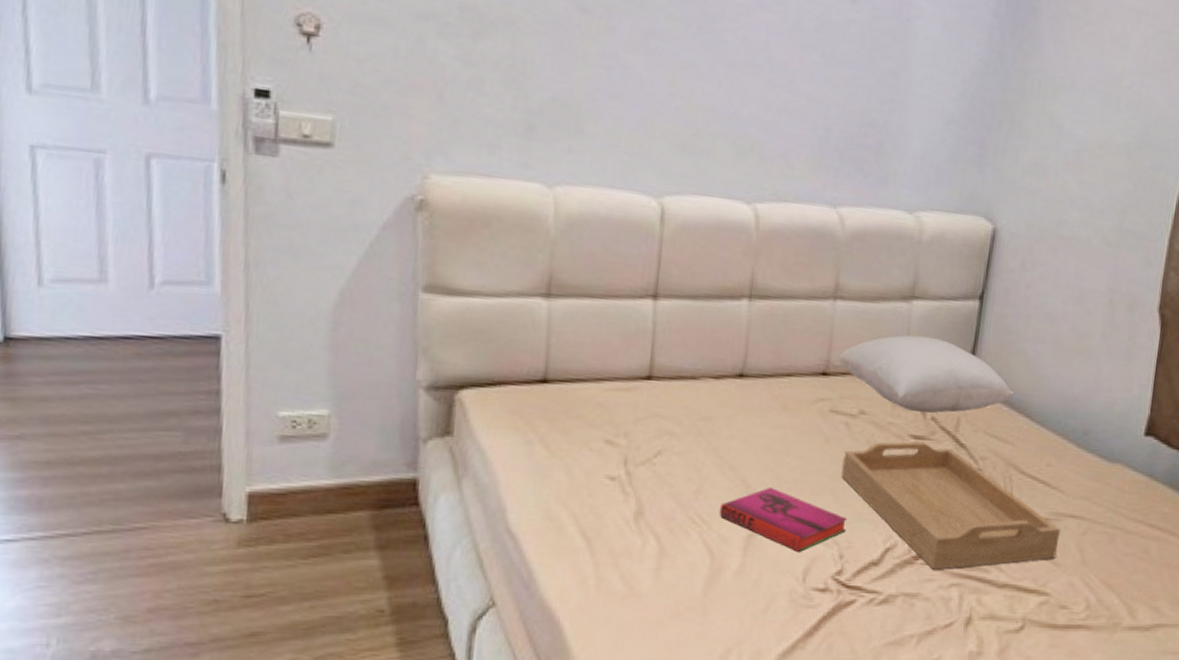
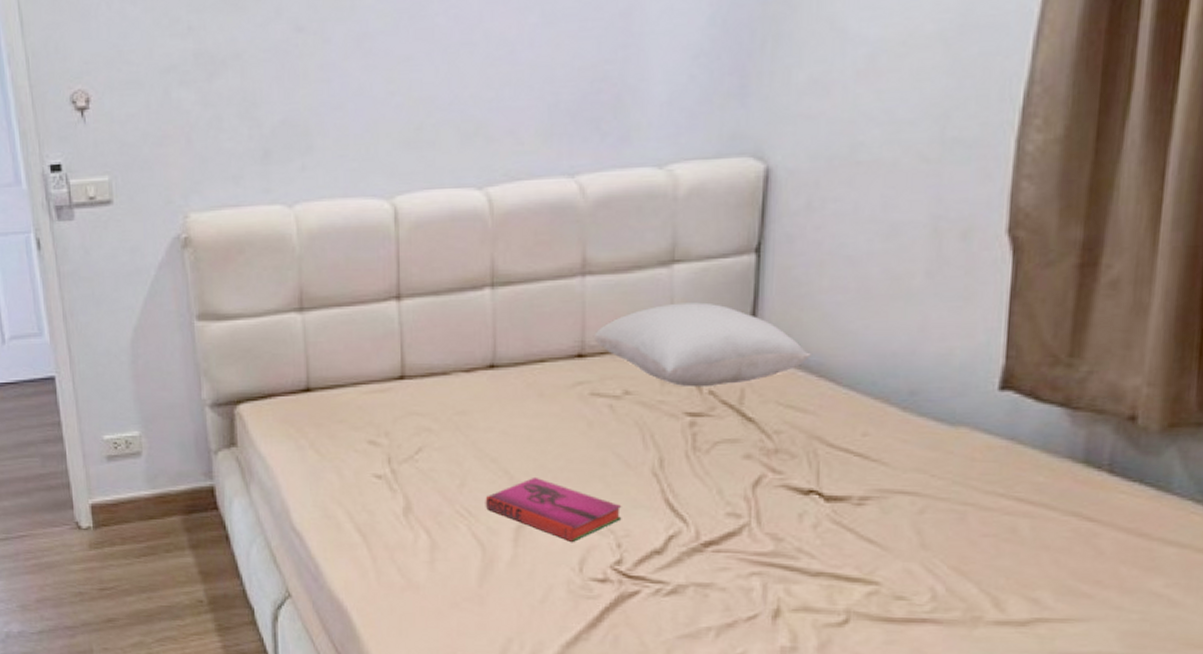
serving tray: present [840,441,1061,570] -> none [608,418,888,558]

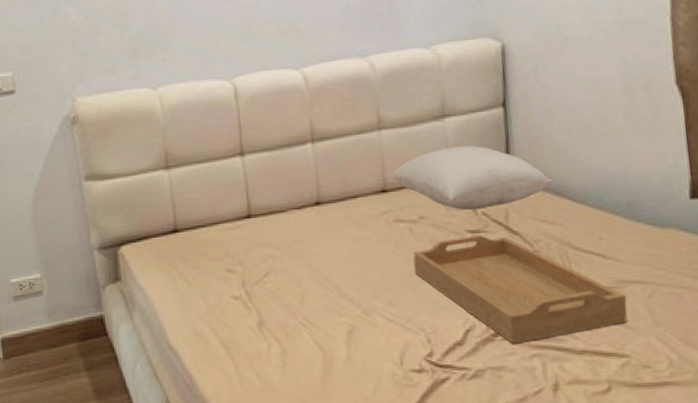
hardback book: present [485,476,622,542] -> none [321,289,429,341]
serving tray: none [608,418,888,558] -> present [413,234,627,344]

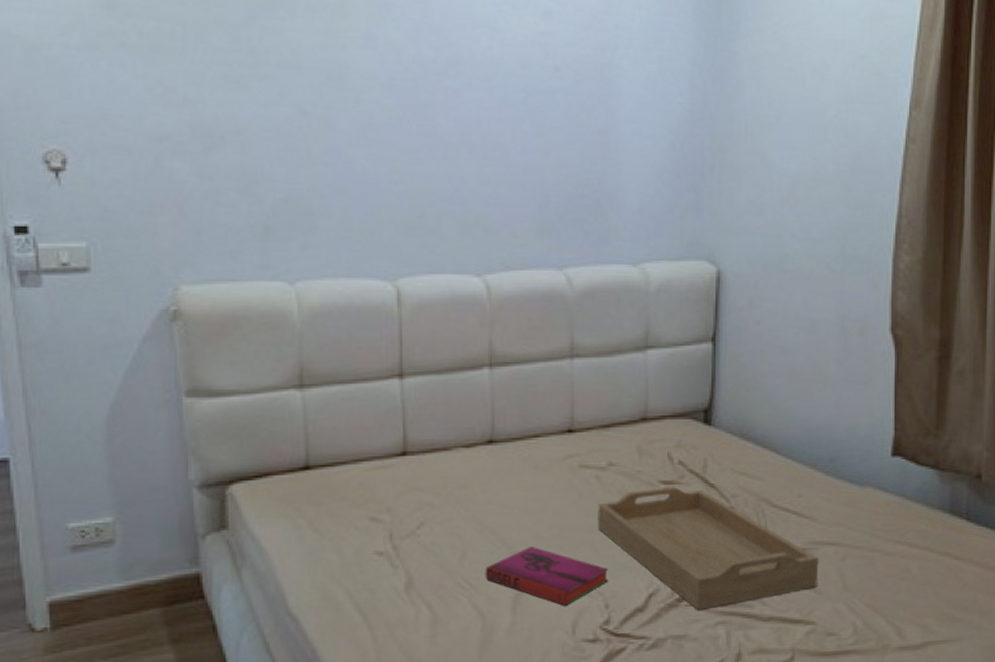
hardback book: none [321,289,429,341] -> present [485,545,609,606]
pillow: present [391,145,554,211] -> none [580,383,758,459]

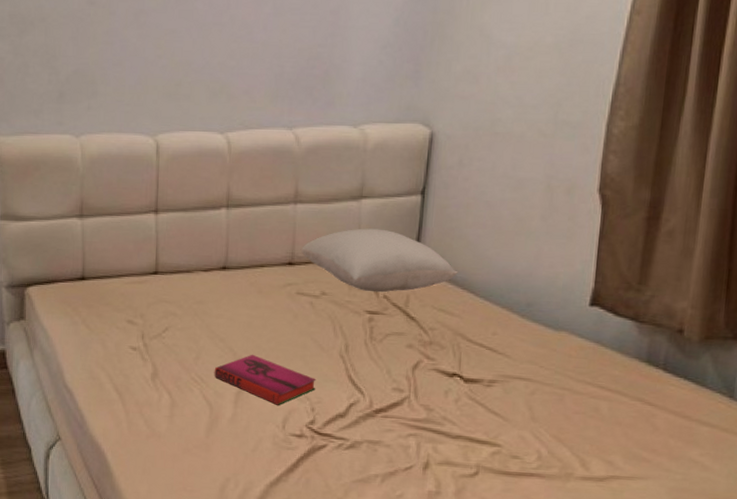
pillow: none [580,383,758,459] -> present [300,228,459,293]
serving tray: present [596,486,819,610] -> none [308,315,509,422]

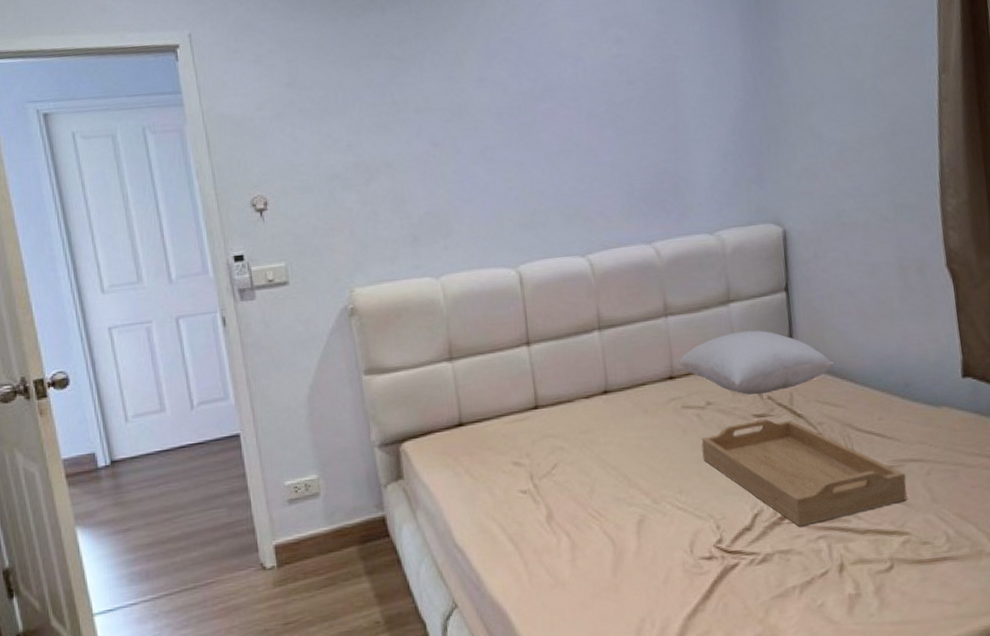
hardback book: present [214,354,316,405] -> none [611,478,718,529]
serving tray: none [308,315,509,422] -> present [701,418,907,527]

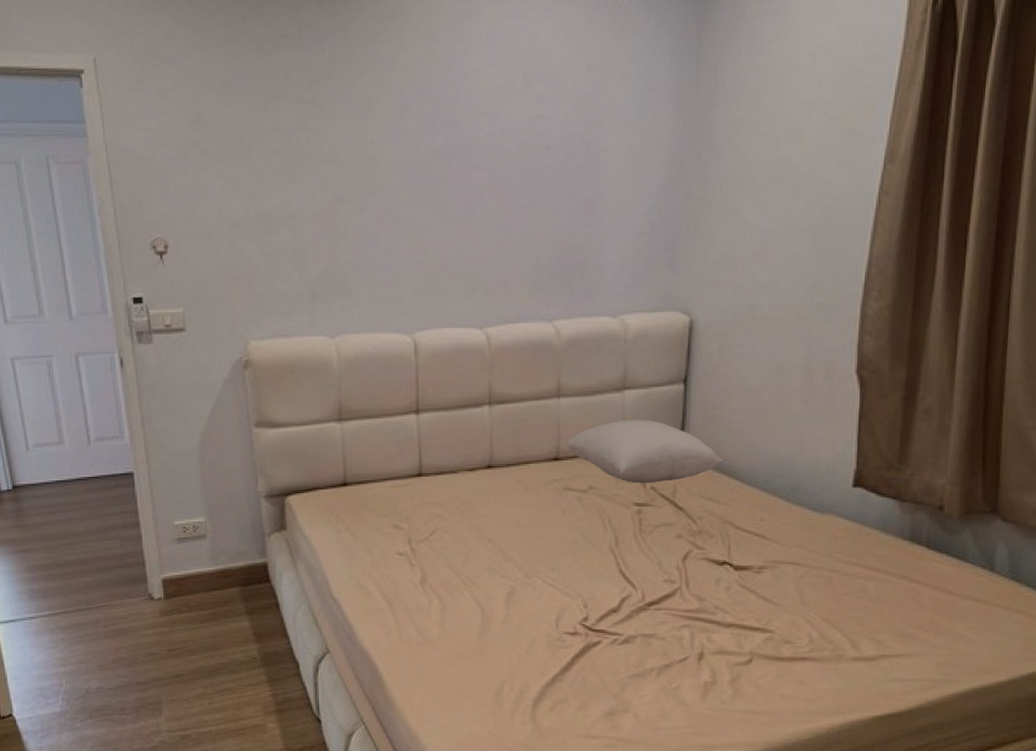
serving tray: present [701,418,907,527] -> none [578,508,778,614]

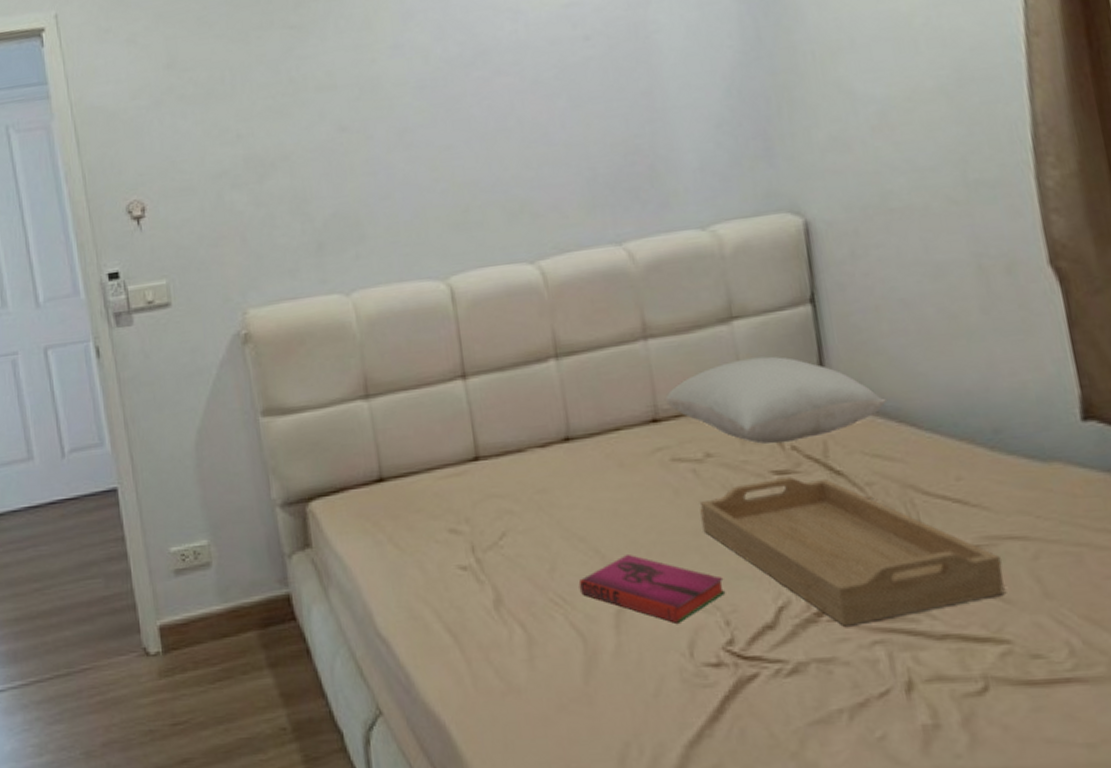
hardback book: none [484,553,588,604] -> present [578,553,726,623]
serving tray: none [578,508,778,614] -> present [699,476,1005,627]

